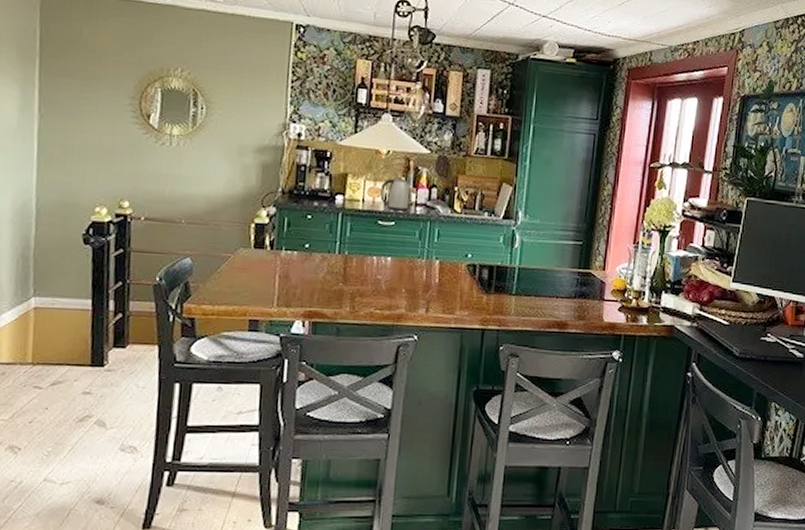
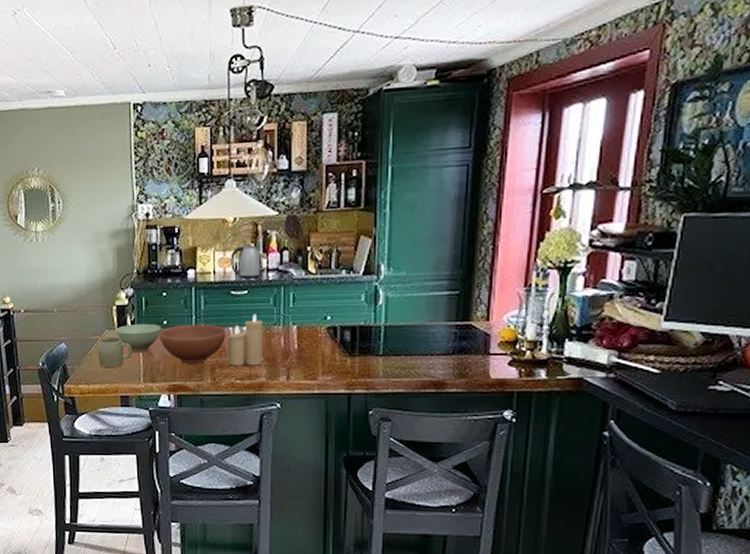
mug: none [227,255,269,289] -> present [97,336,133,368]
bowl: none [251,244,303,275] -> present [116,323,161,353]
bowl: none [299,249,370,291] -> present [159,323,226,364]
candle: none [368,245,407,297] -> present [227,314,263,366]

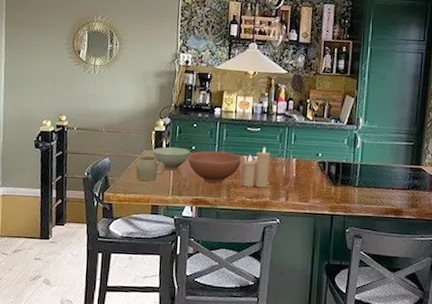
kettle: present [231,244,261,279] -> none [249,93,273,120]

